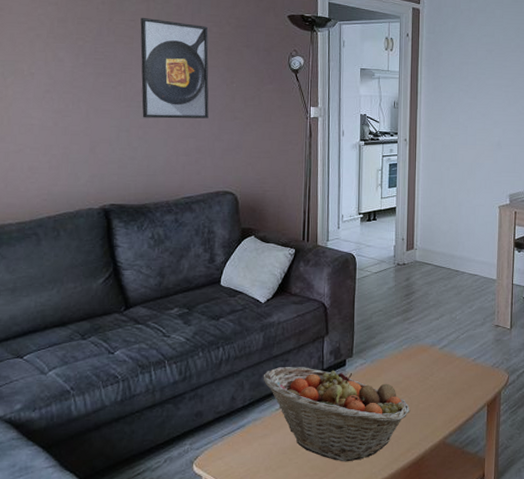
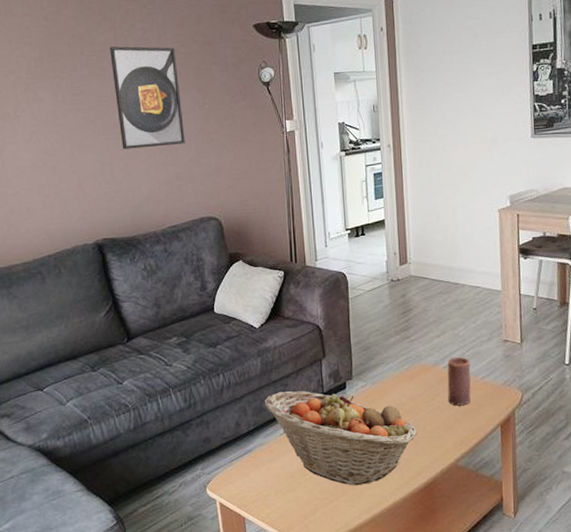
candle: none [441,339,464,385] -> present [447,356,471,406]

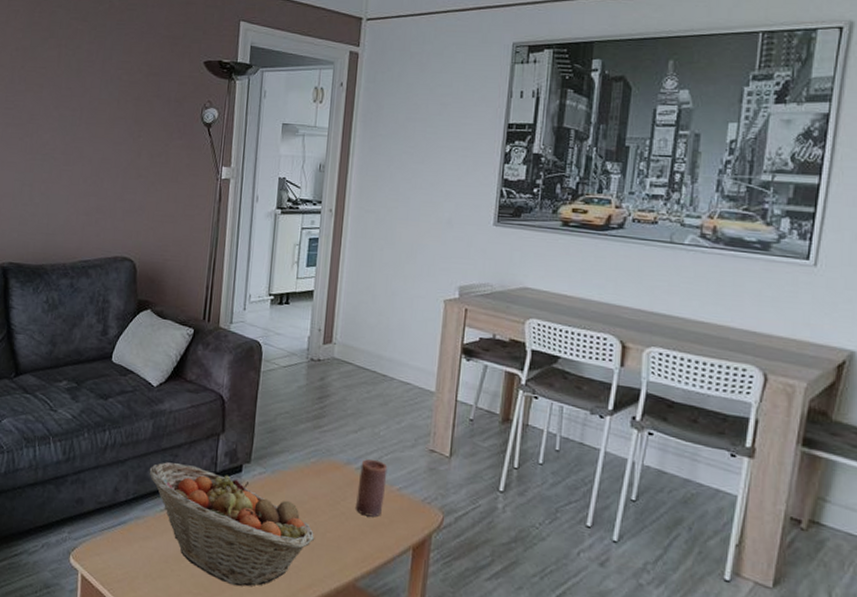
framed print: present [110,46,185,150] -> none [46,65,118,176]

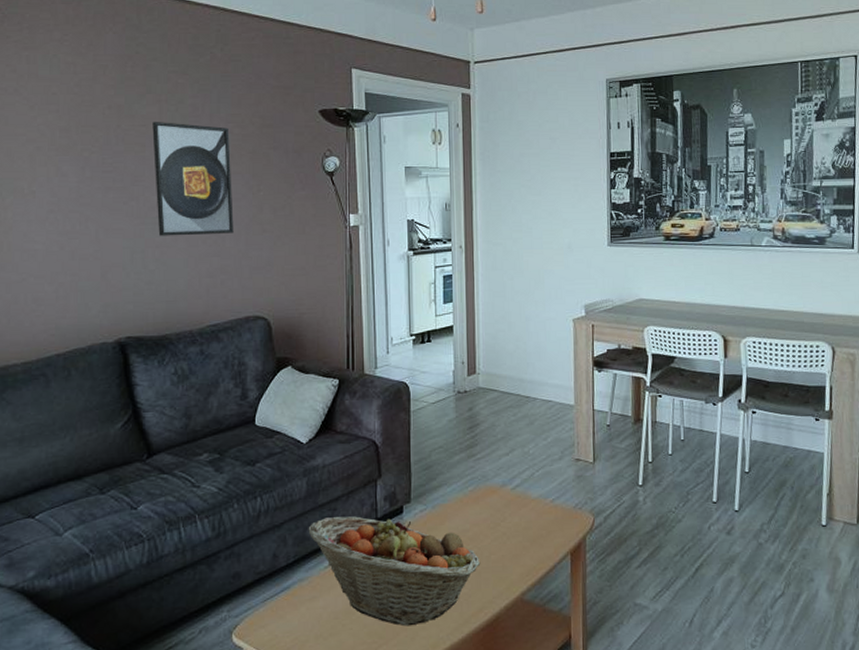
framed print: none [46,65,118,176] -> present [152,122,234,236]
candle: present [356,459,388,517] -> none [515,477,540,532]

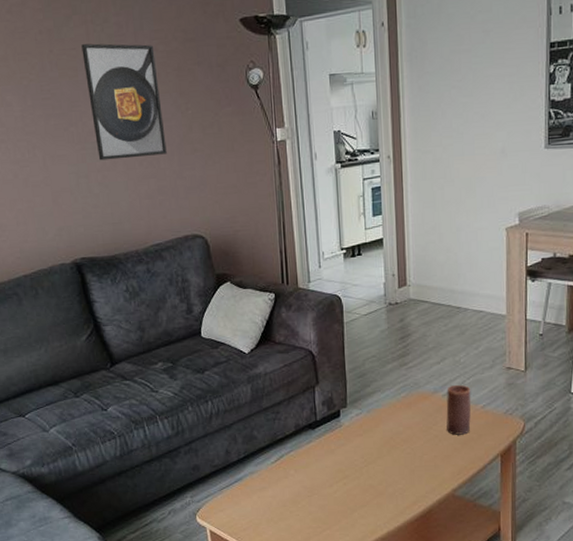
fruit basket: present [308,516,481,627] -> none [255,419,414,515]
candle: none [515,477,540,532] -> present [446,384,471,435]

